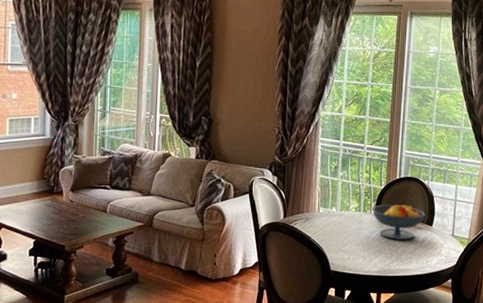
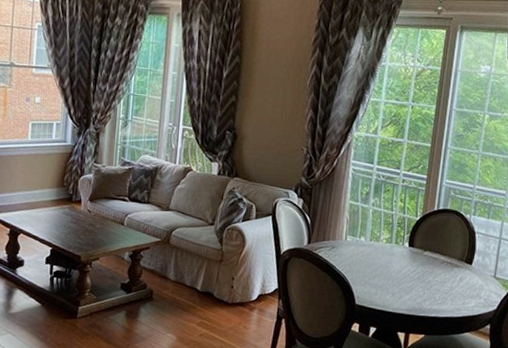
fruit bowl: present [371,204,426,240] -> none [404,237,465,278]

